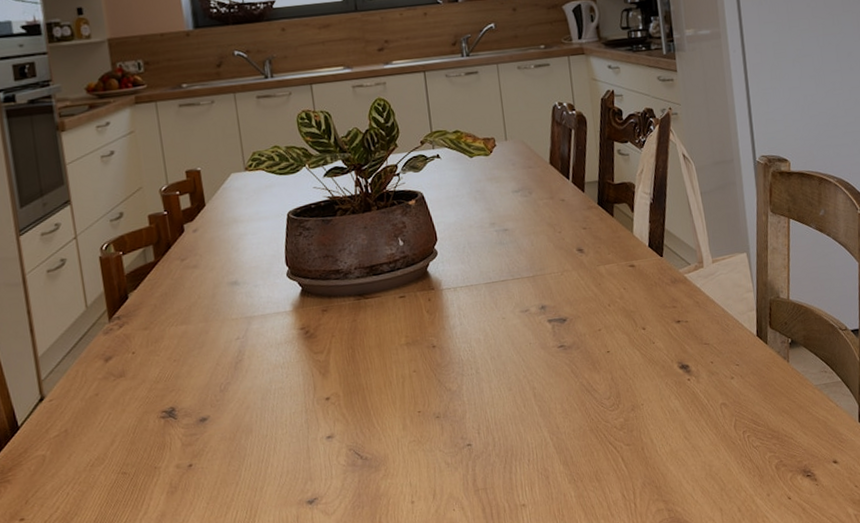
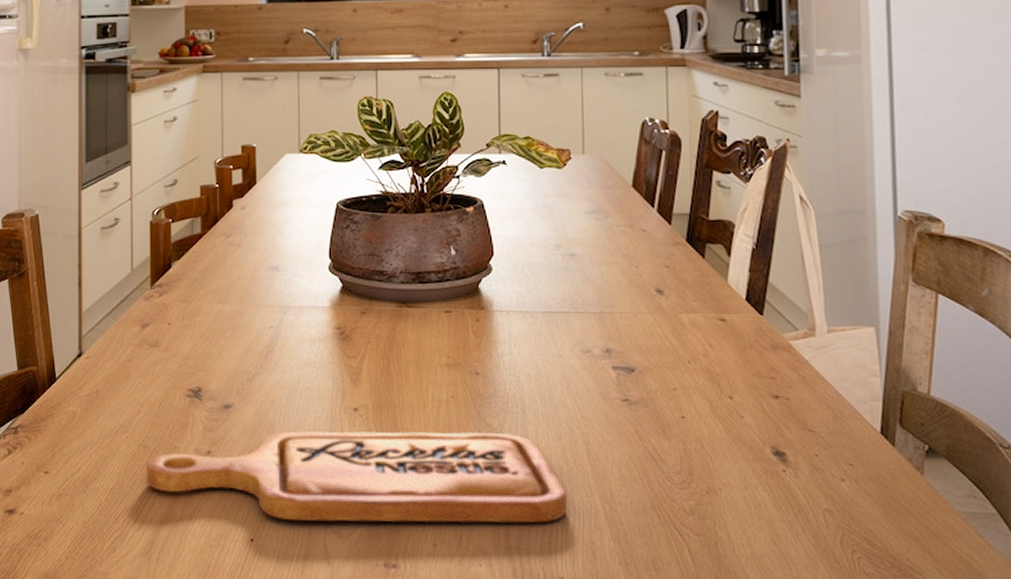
cutting board: none [127,393,522,512] -> present [145,430,568,524]

